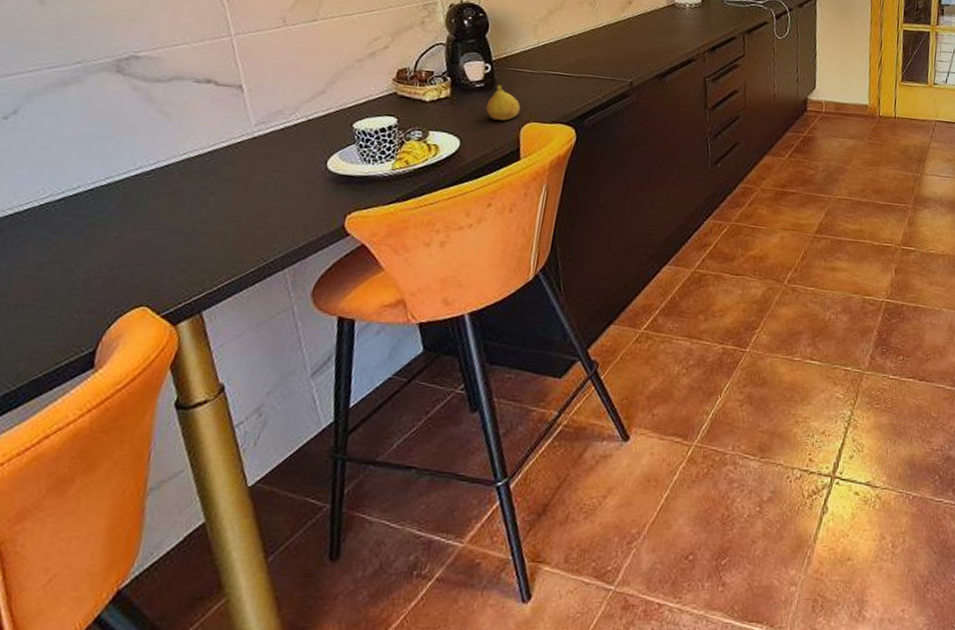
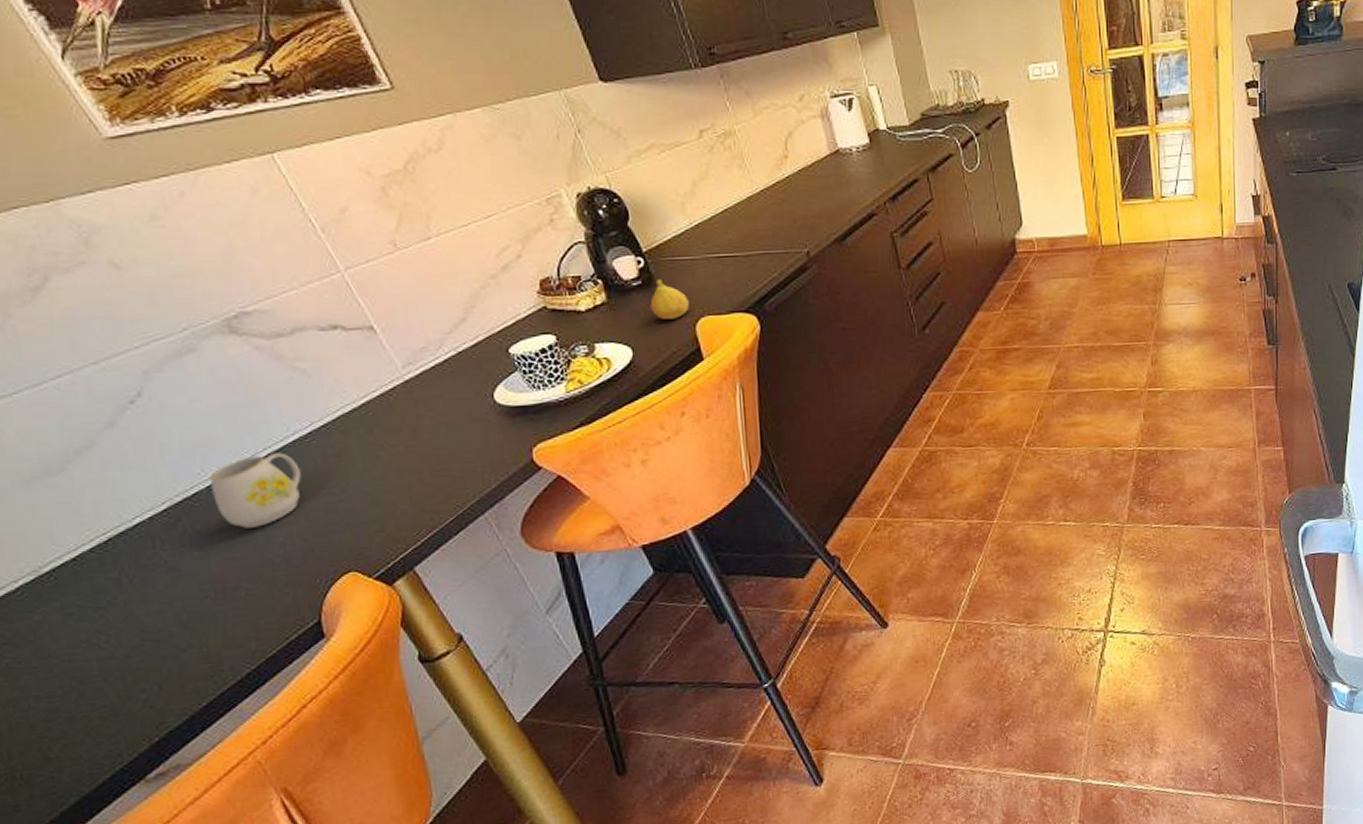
mug: none [42,183,132,250] -> present [210,453,301,528]

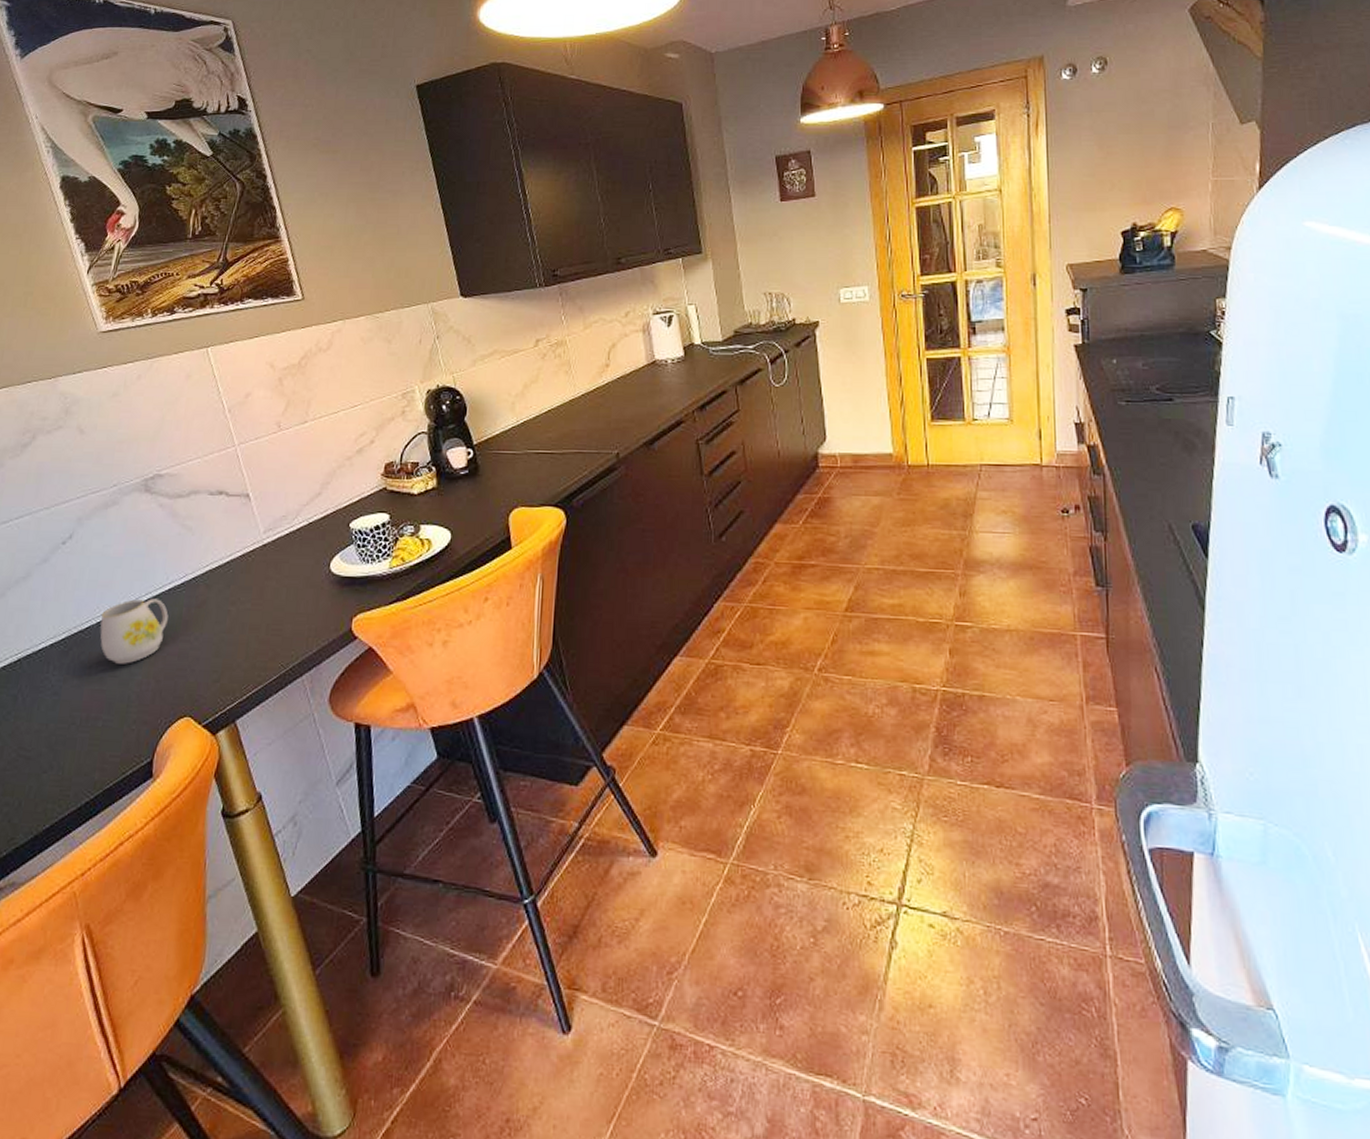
fruit: present [650,279,689,319] -> none [472,470,506,508]

